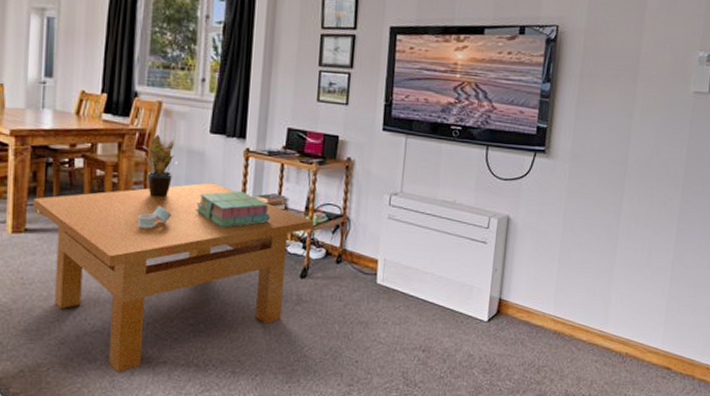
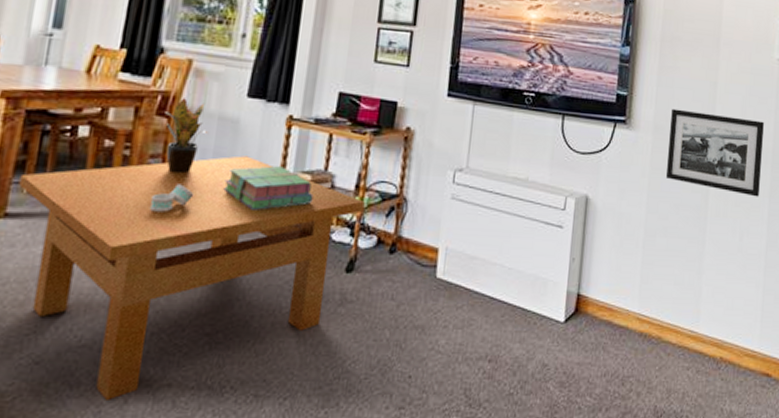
picture frame: none [582,139,677,218] -> present [666,108,764,197]

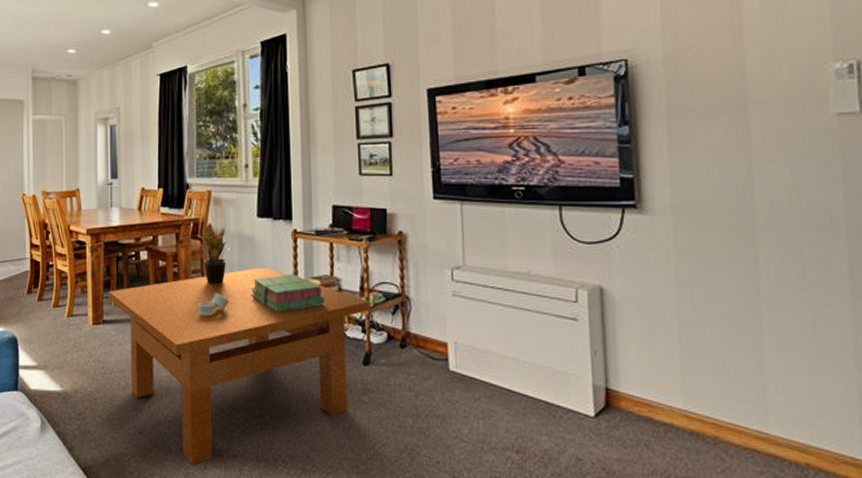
picture frame: present [666,108,764,197] -> none [693,186,833,279]

